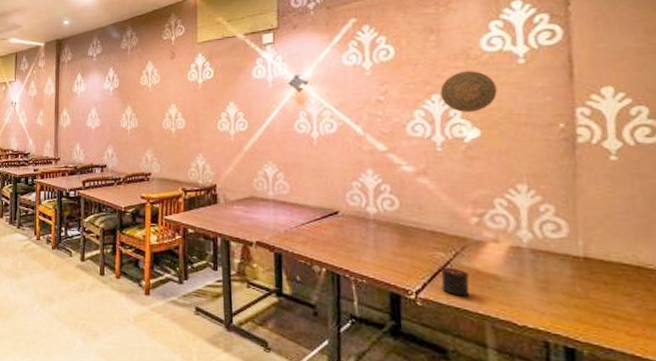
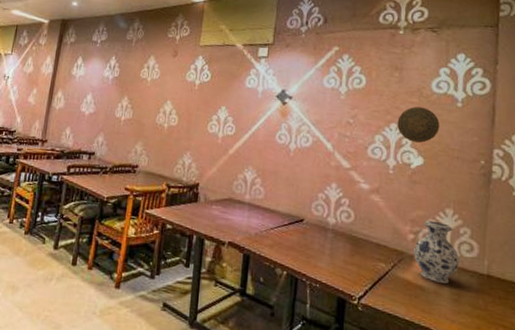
candle: present [440,263,470,297] -> none [379,273,403,305]
vase: none [478,200,544,270] -> present [413,220,459,283]

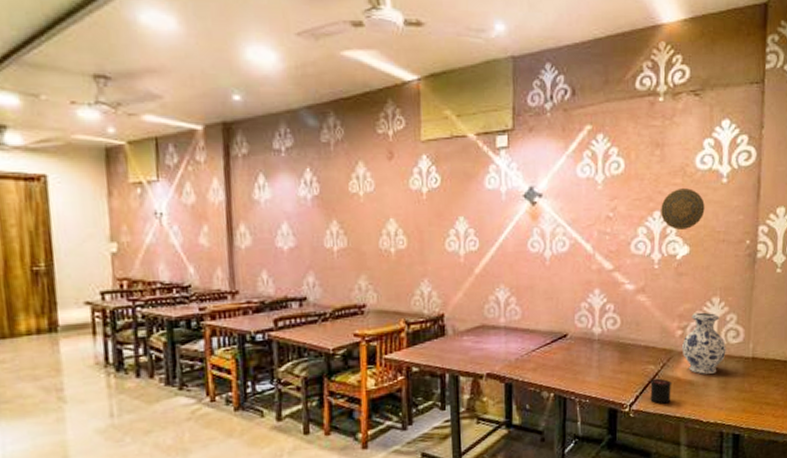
candle: none [379,273,403,305] -> present [650,374,672,404]

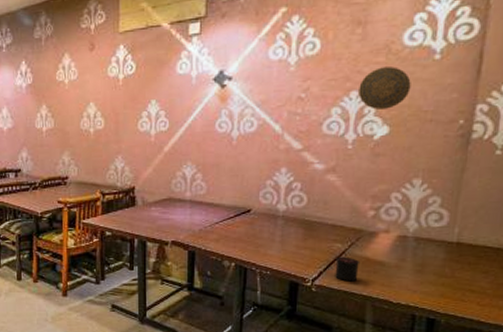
vase: present [681,312,726,374] -> none [373,193,426,256]

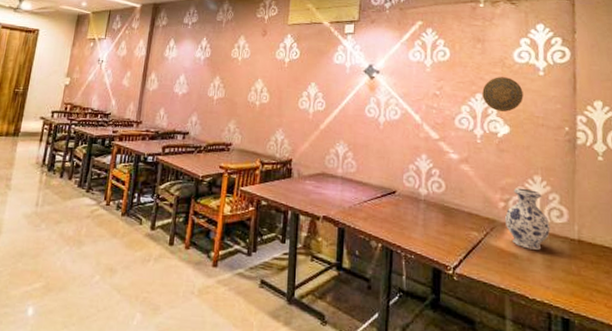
candle: present [335,252,361,282] -> none [474,242,496,273]
vase: none [373,193,426,256] -> present [504,188,550,250]

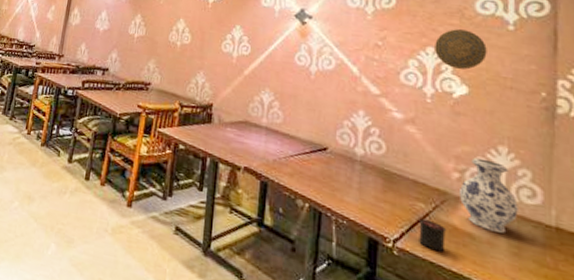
candle: none [474,242,496,273] -> present [419,215,447,252]

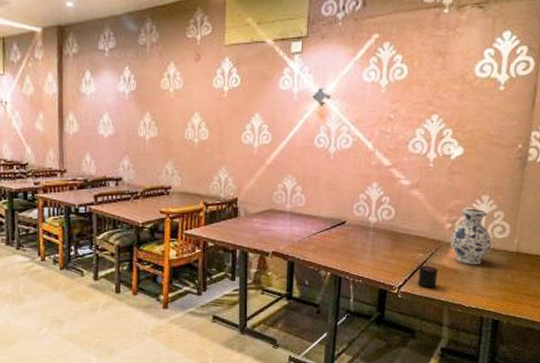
decorative plate: present [435,29,487,70] -> none [439,95,481,132]

